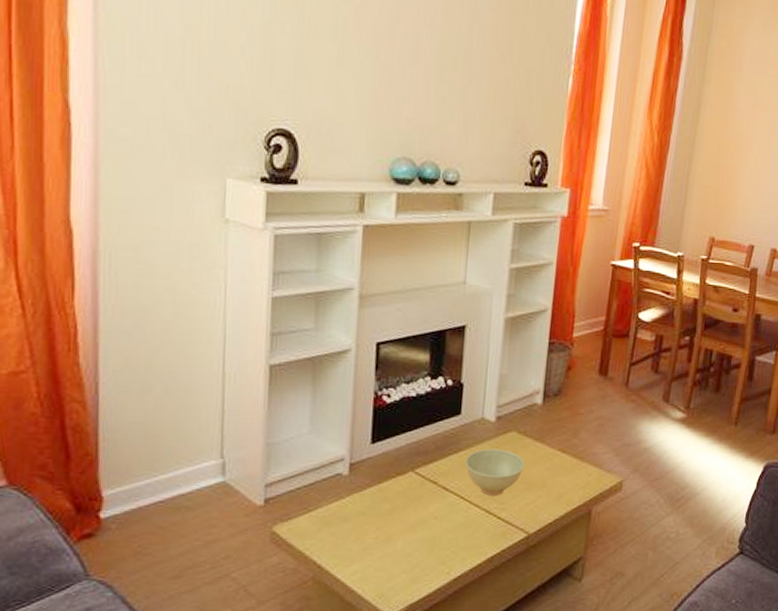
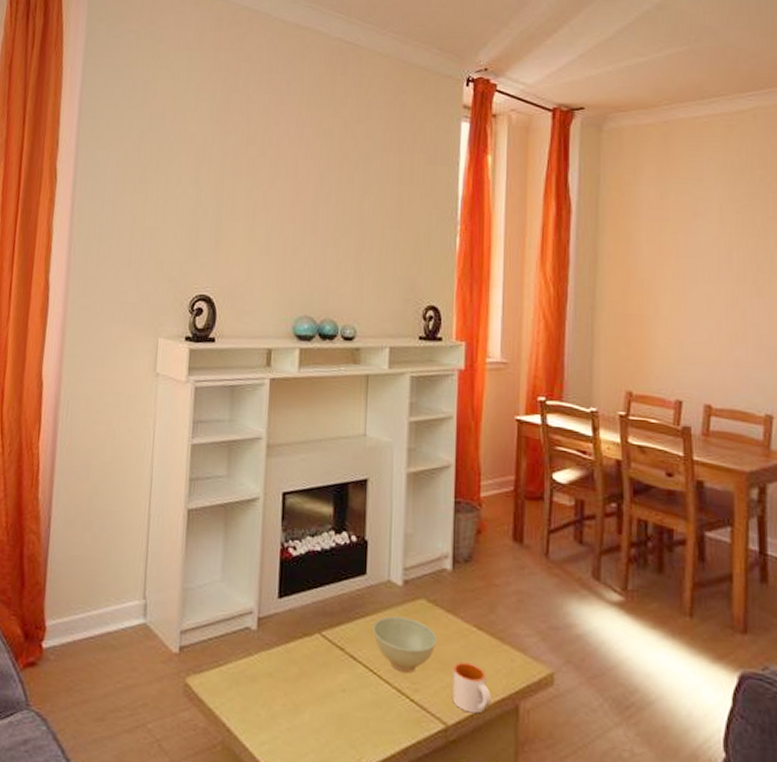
mug: none [535,481,569,521] -> present [452,661,491,714]

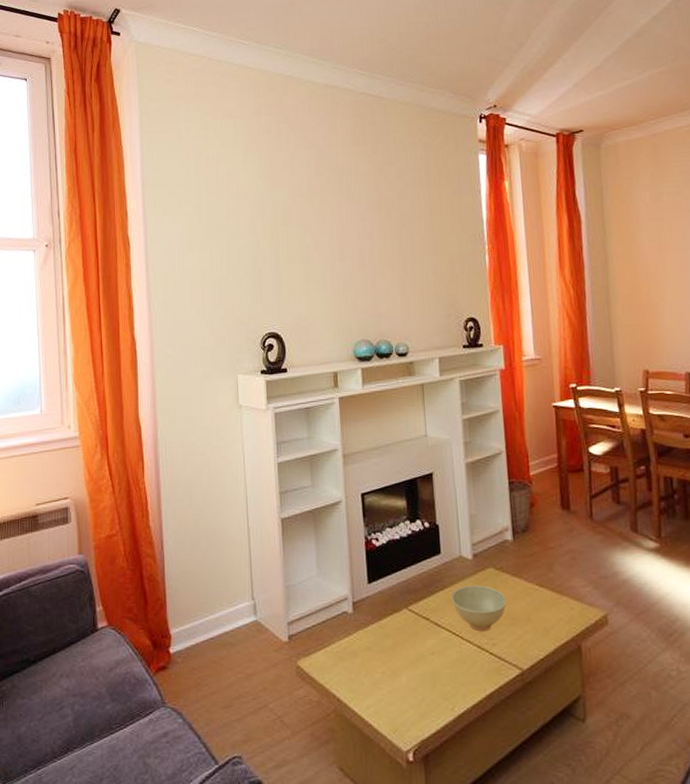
mug: present [452,661,491,714] -> none [523,615,558,657]

